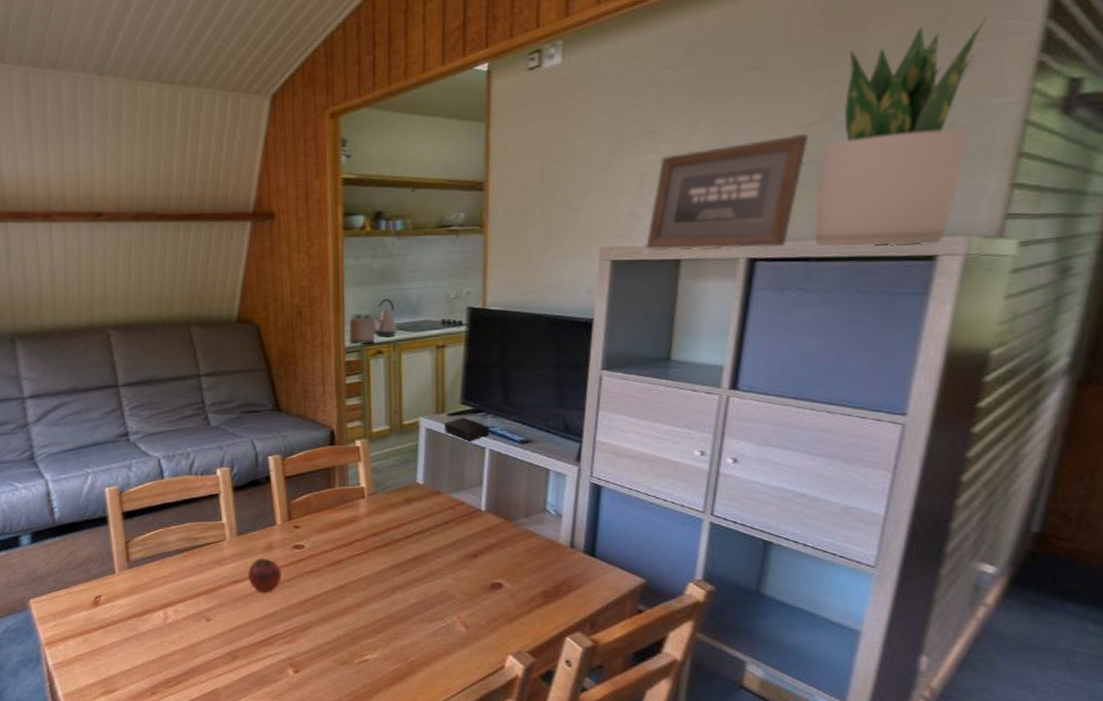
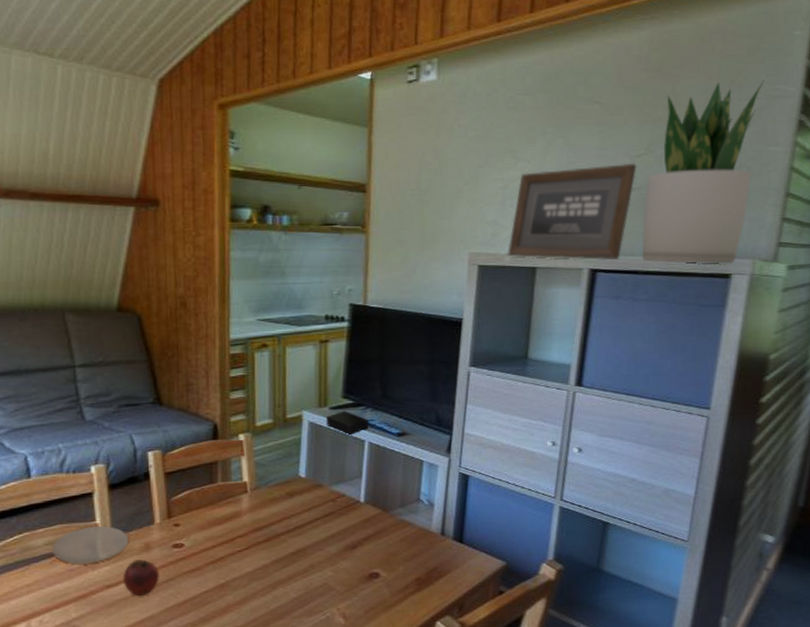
plate: none [183,525,253,560] -> present [51,525,129,564]
toaster: present [348,312,377,345] -> none [233,305,262,338]
kettle: present [374,299,398,338] -> none [259,293,282,331]

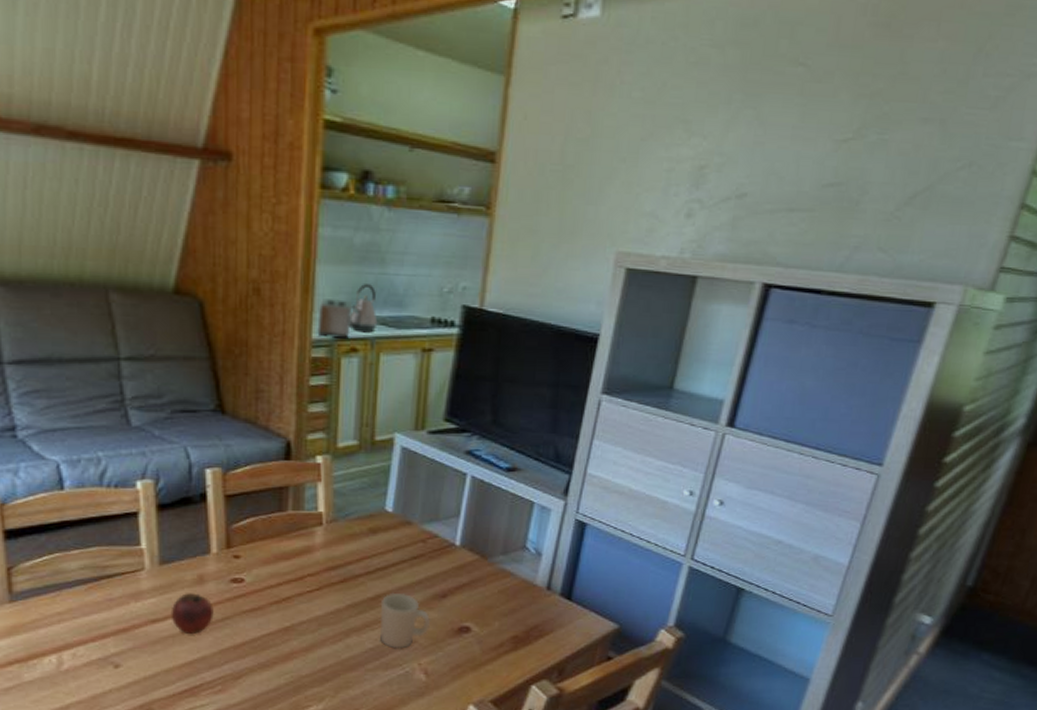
plate: present [51,525,129,564] -> none [87,551,180,594]
toaster: none [233,305,262,338] -> present [317,297,353,339]
kettle: none [259,293,282,331] -> present [349,284,378,333]
mug: none [300,547,345,598] -> present [379,592,431,651]
game console: present [326,410,368,435] -> none [423,436,473,465]
picture frame: present [508,163,637,261] -> none [664,149,841,275]
planter: present [642,80,765,264] -> none [830,50,1021,290]

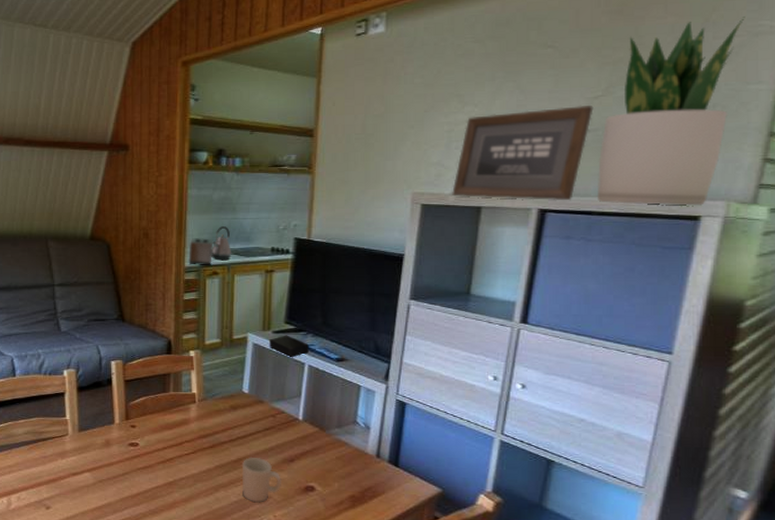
fruit: present [171,593,214,634] -> none [86,453,117,485]
game console: none [423,436,473,465] -> present [269,335,309,357]
picture frame: none [664,149,841,275] -> present [452,105,594,201]
planter: none [830,50,1021,290] -> present [598,17,745,206]

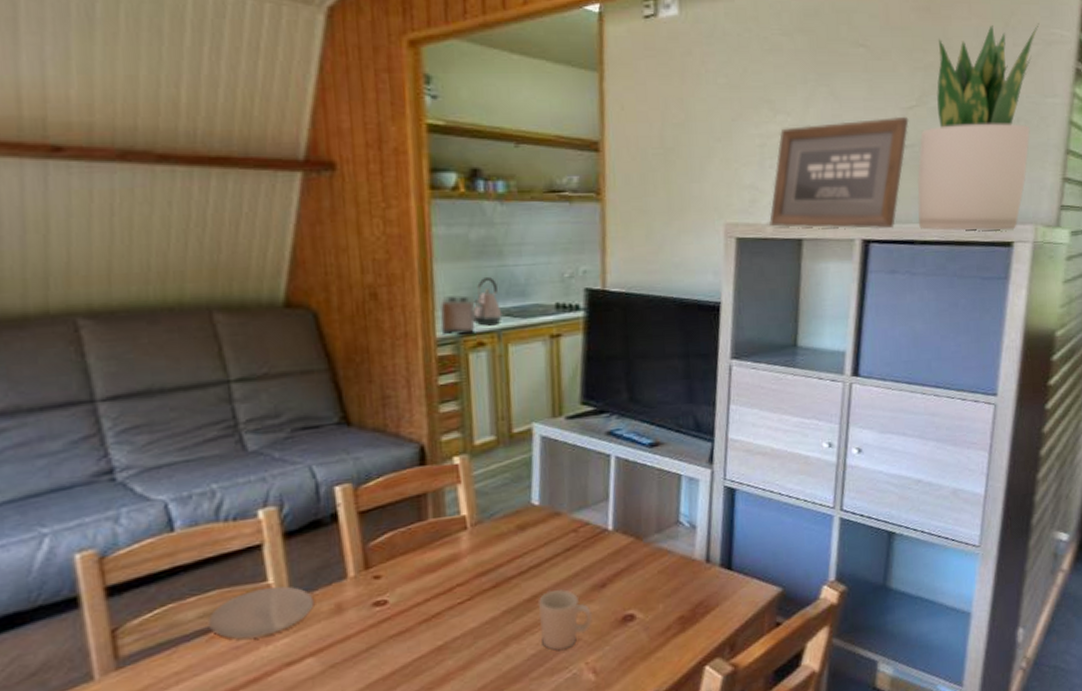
plate: none [29,421,93,453] -> present [207,586,314,639]
game console: present [269,335,309,357] -> none [562,419,614,449]

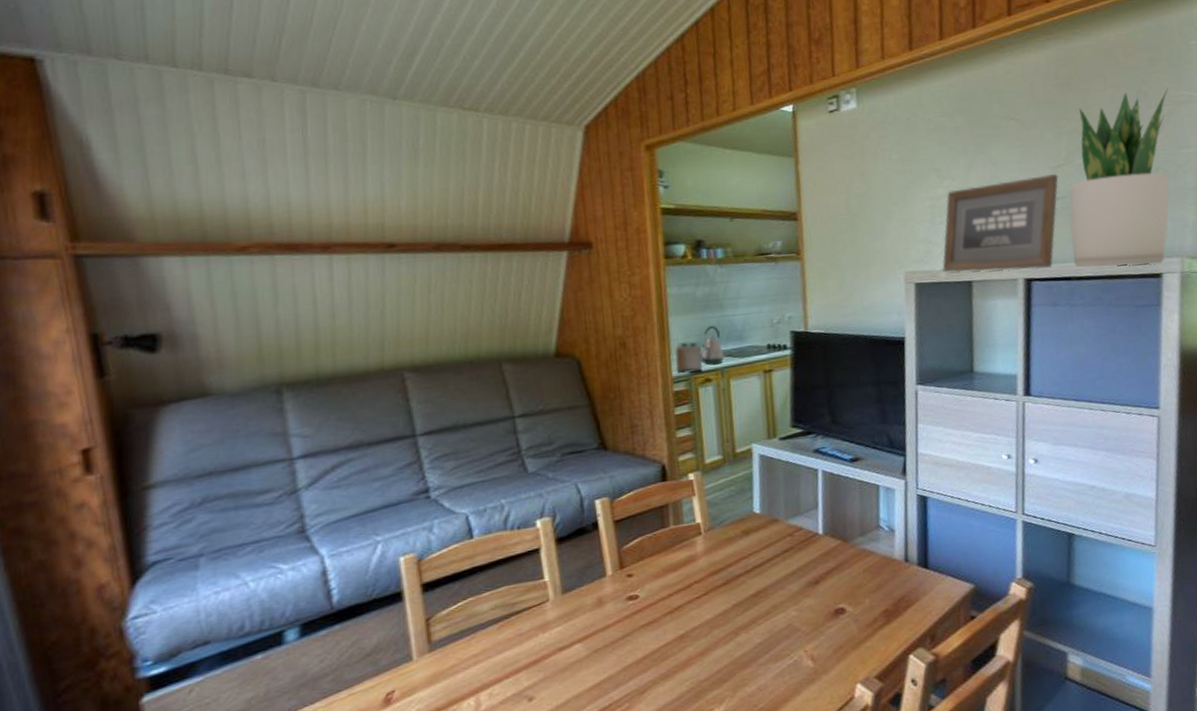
plate: present [207,586,314,639] -> none [498,583,581,628]
mug: present [537,589,593,652] -> none [762,586,809,641]

